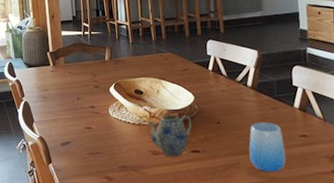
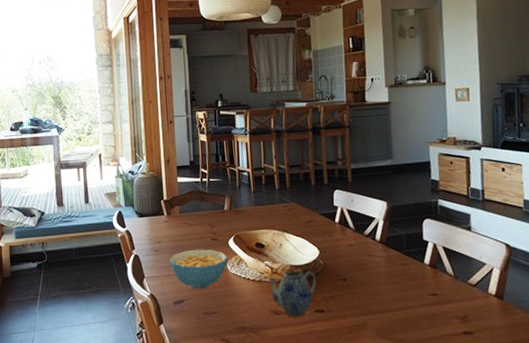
cereal bowl: none [55,95,109,132] -> present [169,249,228,290]
cup: present [248,122,286,173] -> none [376,279,416,335]

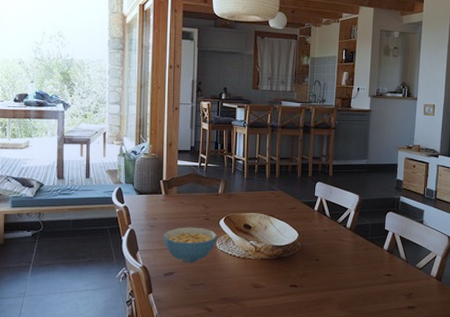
teapot: present [268,269,316,317] -> none [252,249,293,290]

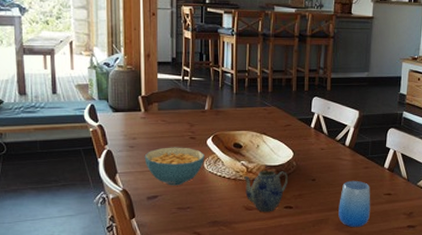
teapot: none [252,249,293,290] -> present [243,169,288,213]
cup: none [341,261,372,307] -> present [338,180,371,228]

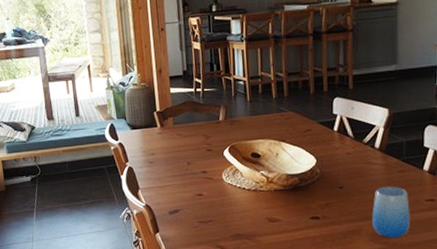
cereal bowl: present [144,147,204,186] -> none [163,160,223,200]
teapot: present [243,169,288,213] -> none [263,178,312,224]

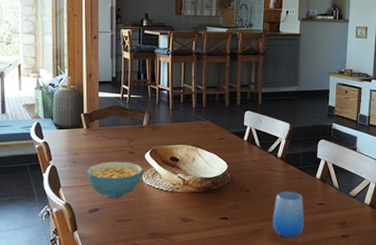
cereal bowl: none [163,160,223,200] -> present [86,161,143,199]

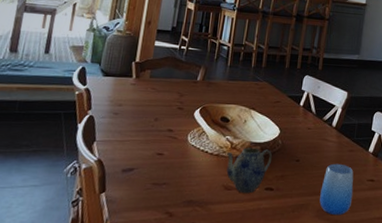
cereal bowl: present [86,161,143,199] -> none [126,116,190,159]
teapot: none [180,181,223,224] -> present [226,146,272,194]

